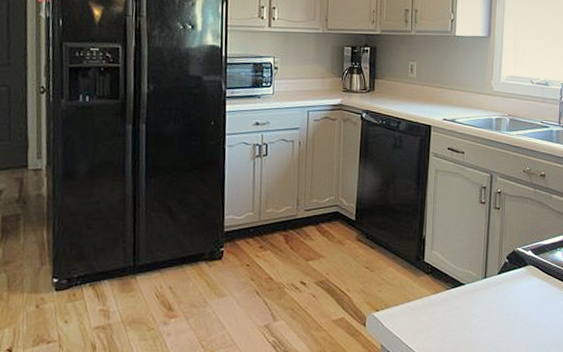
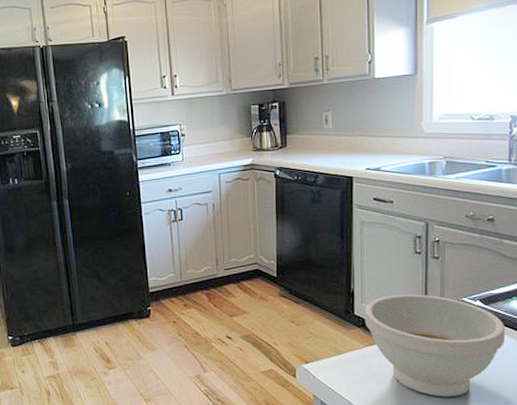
bowl: none [433,242,551,345] -> present [364,294,506,397]

